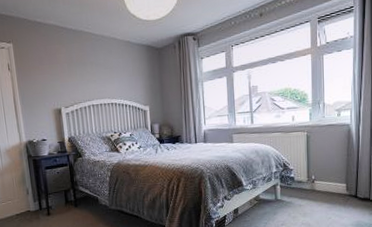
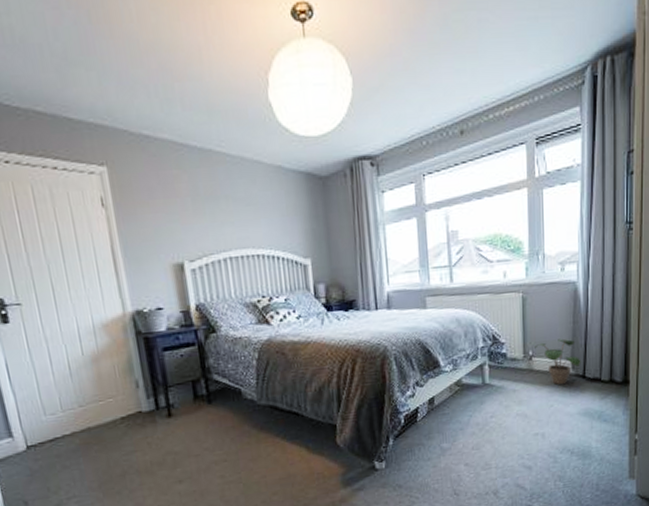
potted plant: none [316,167,354,202] -> present [535,339,581,385]

